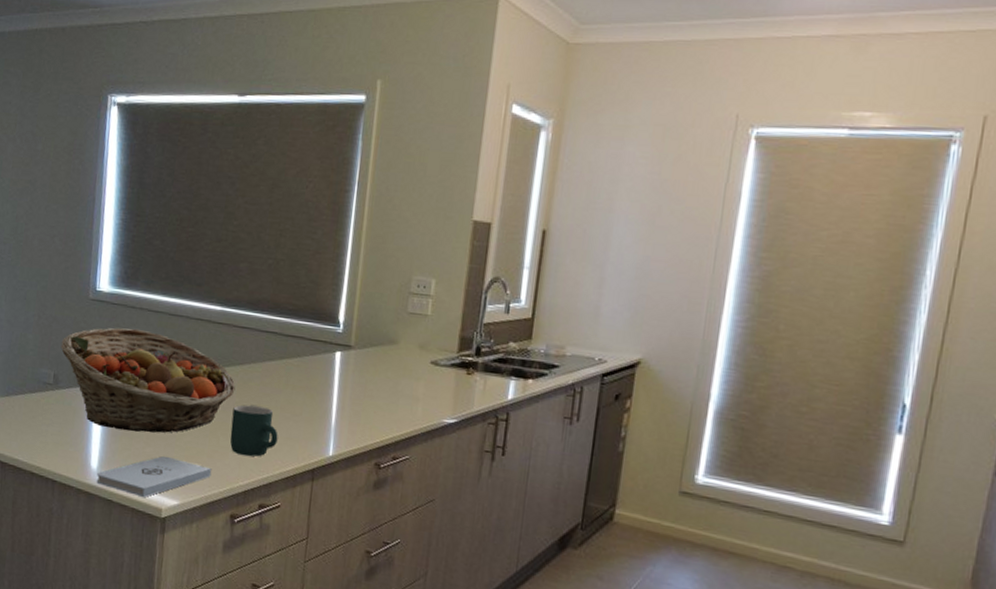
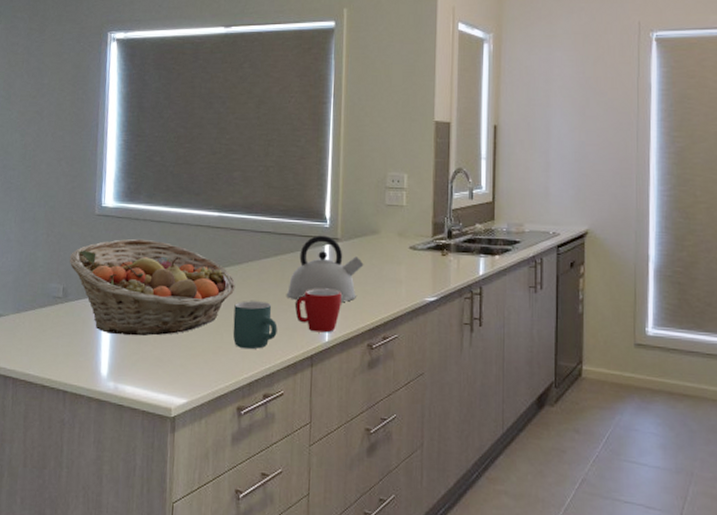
notepad: present [96,456,212,498] -> none [107,357,218,400]
kettle: none [289,340,378,416] -> present [286,235,364,302]
mug: none [298,398,351,447] -> present [295,288,342,333]

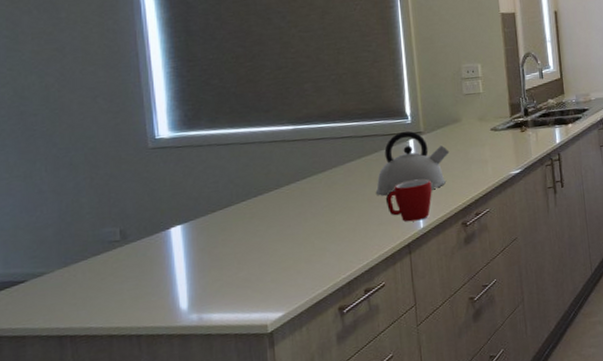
fruit basket: present [69,238,236,336] -> none [123,164,321,267]
mug: present [232,301,278,350] -> none [322,203,371,252]

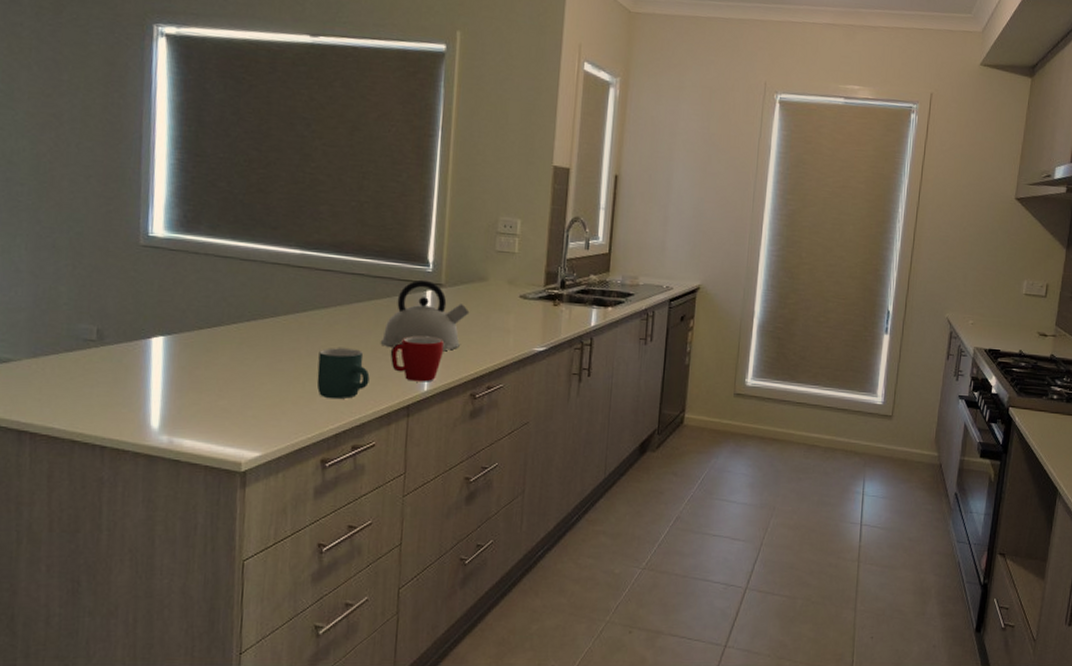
mug: none [322,203,371,252] -> present [316,348,370,400]

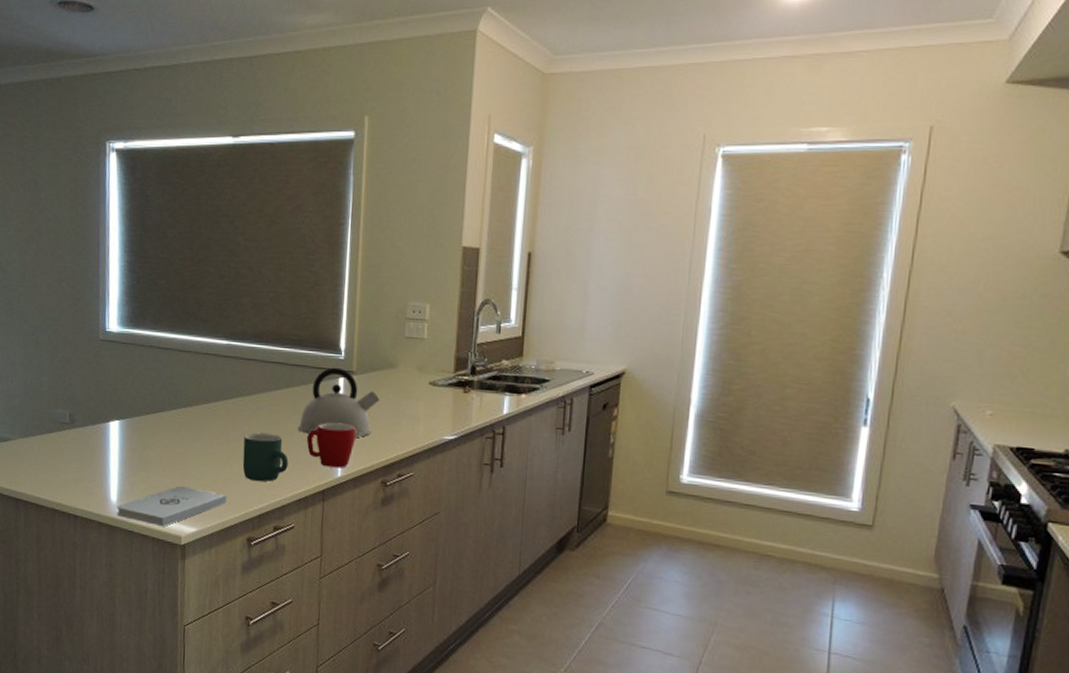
notepad: none [158,408,298,454] -> present [117,486,227,527]

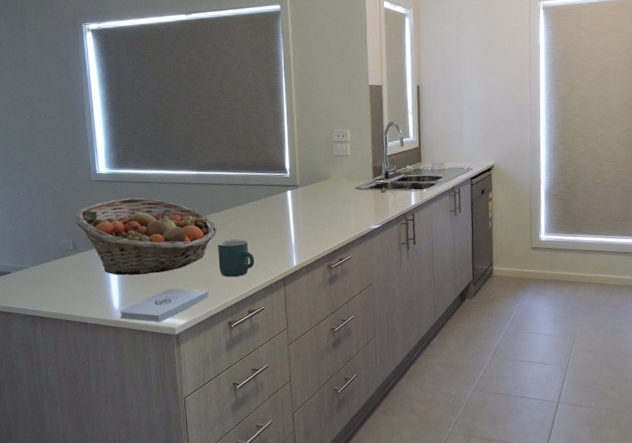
fruit basket: none [74,366,245,465] -> present [74,197,217,276]
kettle: present [297,367,380,437] -> none [259,183,320,237]
mug: present [307,423,356,468] -> none [268,225,304,260]

